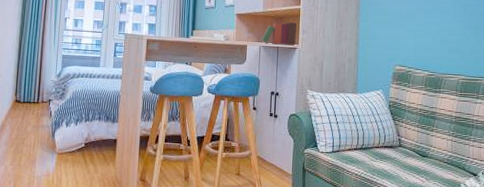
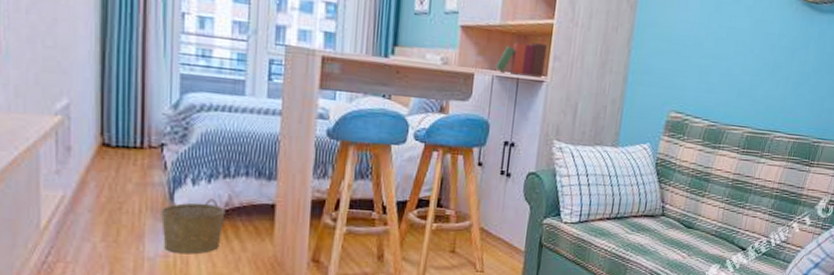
basket: none [46,136,86,174] -> present [161,199,226,255]

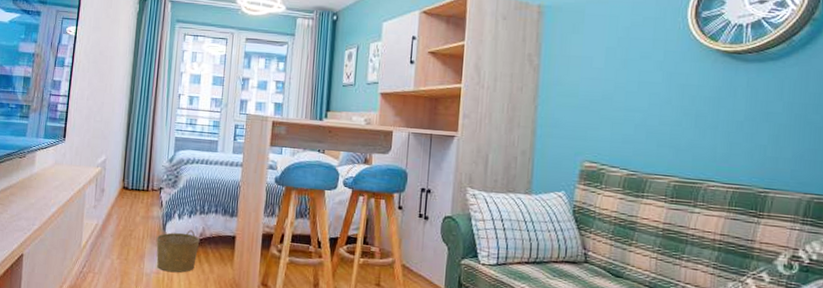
books: present [495,42,548,78] -> none [410,104,457,133]

